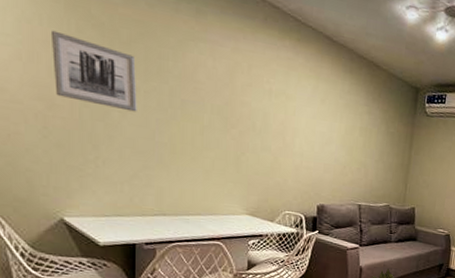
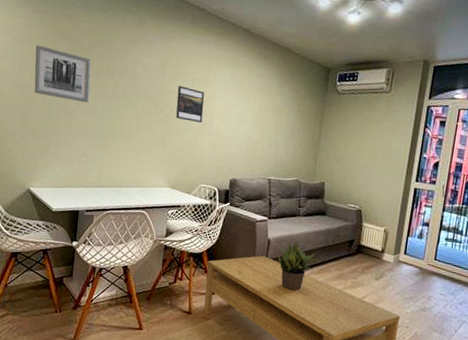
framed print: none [251,97,284,142] -> present [176,86,204,123]

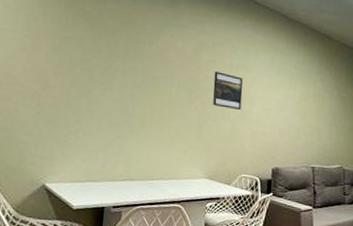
wall art: present [34,45,91,103] -> none [50,25,117,89]

